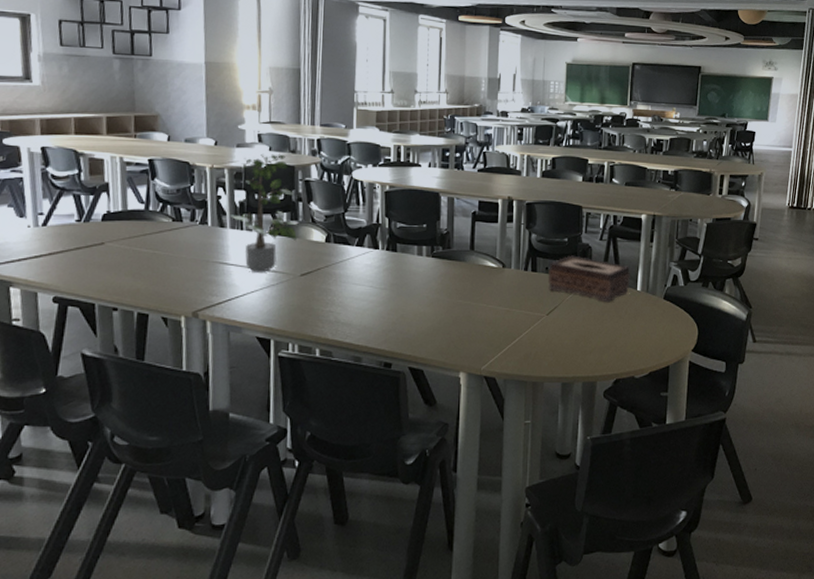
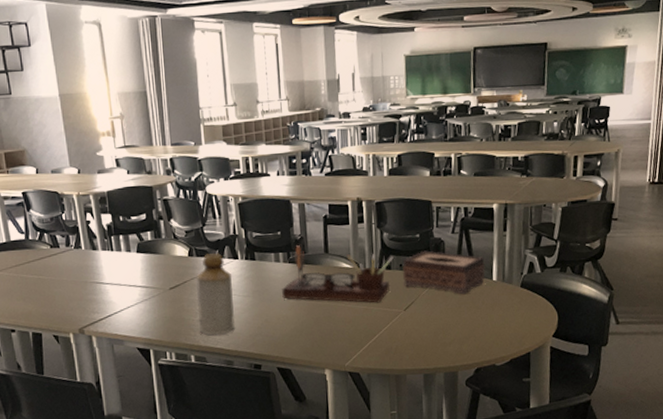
potted plant: present [231,151,299,272] -> none [100,174,162,289]
bottle: none [328,241,371,329] -> present [196,253,235,336]
desk organizer: none [422,240,540,306] -> present [282,245,394,304]

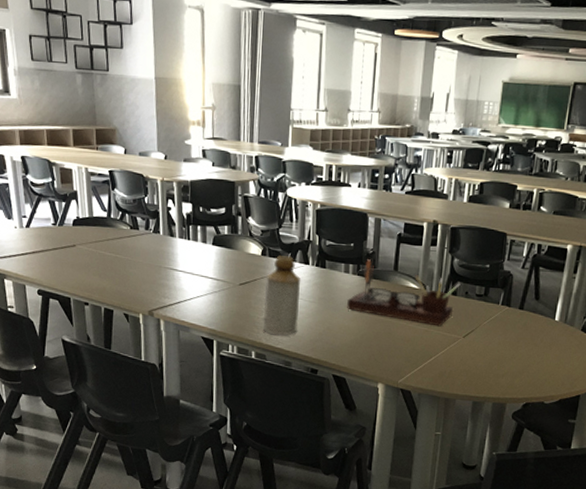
tissue box: present [402,250,485,295] -> none [466,281,550,330]

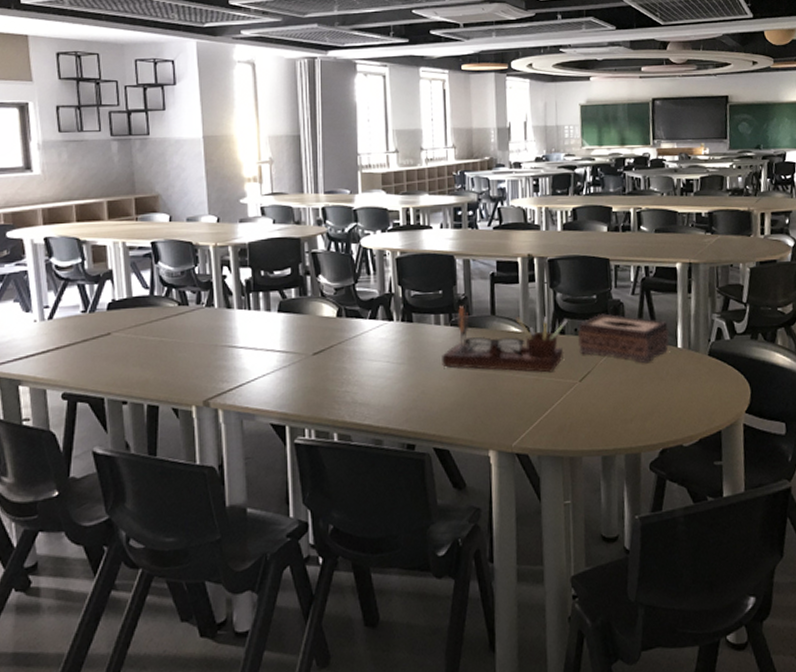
bottle: present [262,255,301,336] -> none [343,314,386,410]
tissue box: none [466,281,550,330] -> present [577,313,669,364]

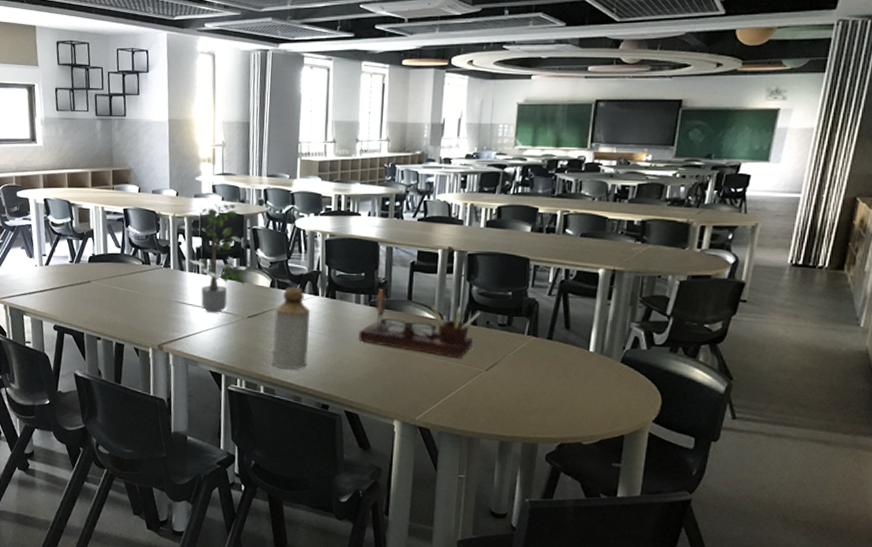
potted plant: none [237,223,308,354] -> present [189,201,247,313]
bottle: none [343,314,386,410] -> present [271,287,311,370]
tissue box: present [577,313,669,364] -> none [488,310,582,362]

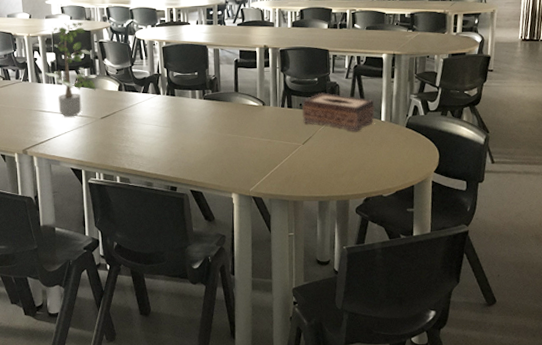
bottle: present [271,287,311,370] -> none [124,89,155,160]
desk organizer: present [359,289,481,359] -> none [197,84,295,137]
tissue box: none [488,310,582,362] -> present [301,92,375,132]

